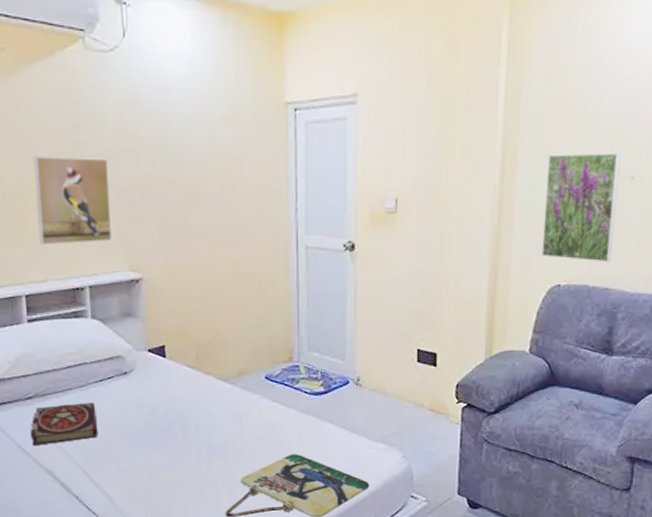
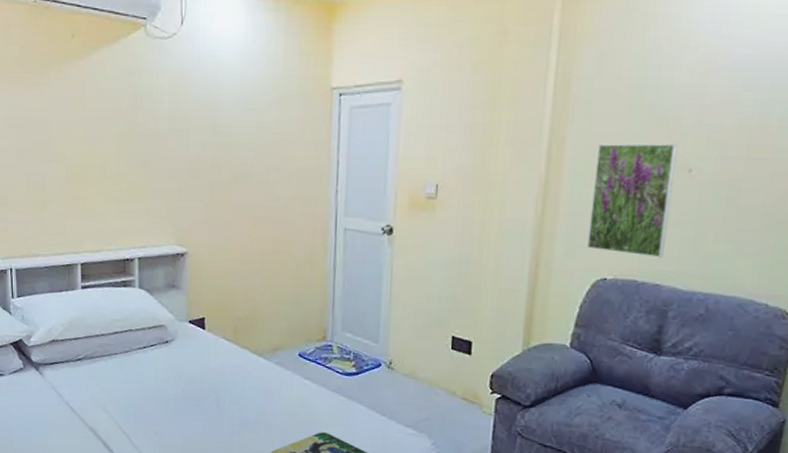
book: present [31,402,98,446] -> none [79,367,139,405]
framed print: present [33,155,113,246] -> none [95,134,162,218]

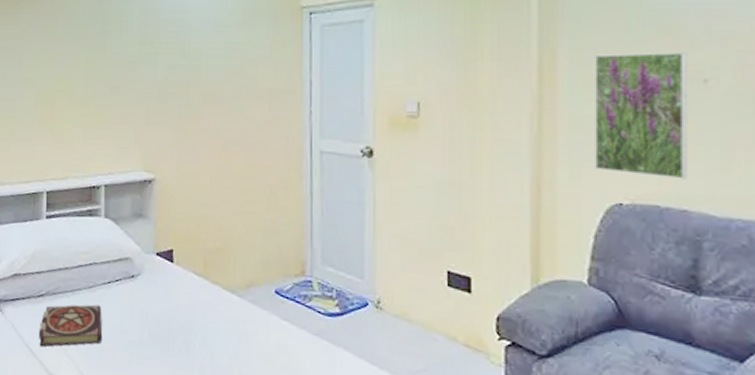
book: none [79,367,139,405] -> present [39,304,103,347]

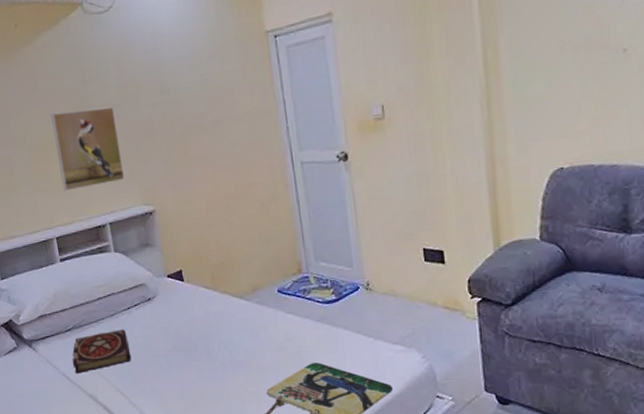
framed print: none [63,60,130,144] -> present [50,106,125,192]
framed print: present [595,51,687,180] -> none [531,26,615,142]

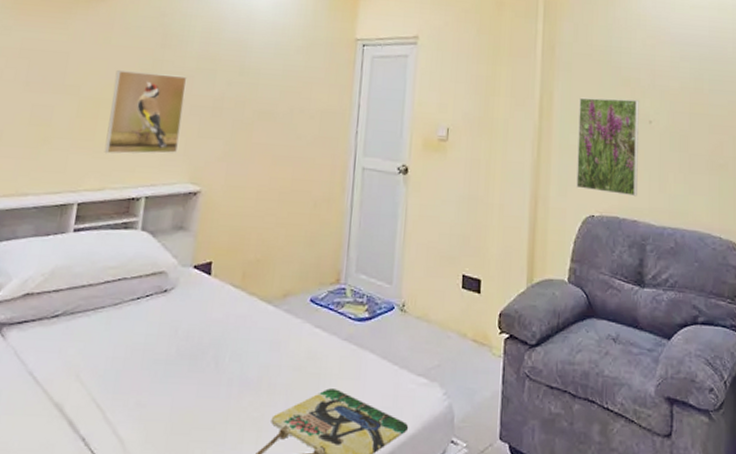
book: present [72,329,132,374] -> none [46,323,127,374]
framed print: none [531,26,615,142] -> present [576,97,639,197]

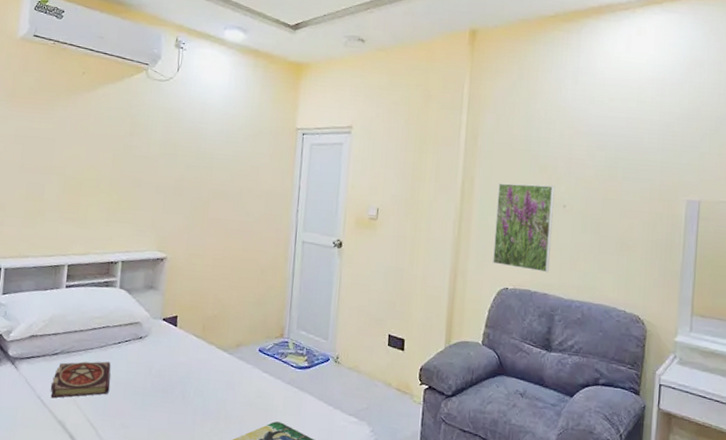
book: none [46,323,127,374] -> present [50,361,111,398]
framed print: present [104,69,187,154] -> none [87,154,153,226]

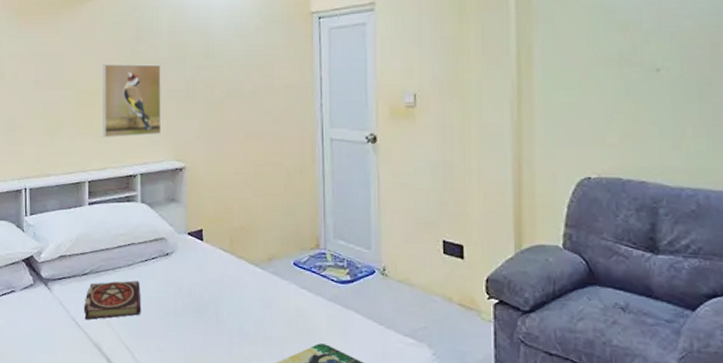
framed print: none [87,154,153,226] -> present [102,63,162,138]
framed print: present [493,183,555,273] -> none [565,45,644,155]

